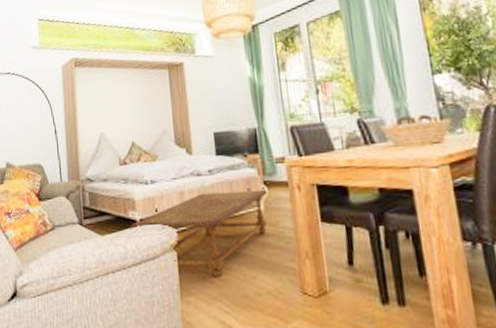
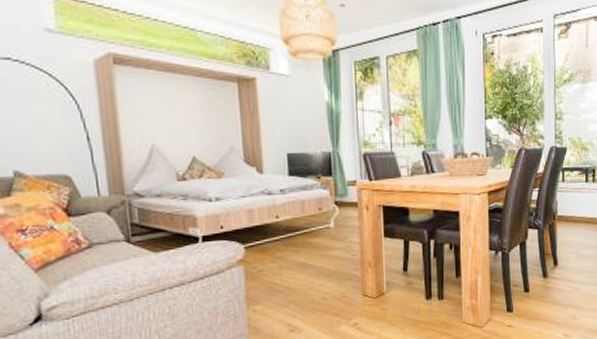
coffee table: present [129,190,268,278] -> none [189,209,338,288]

